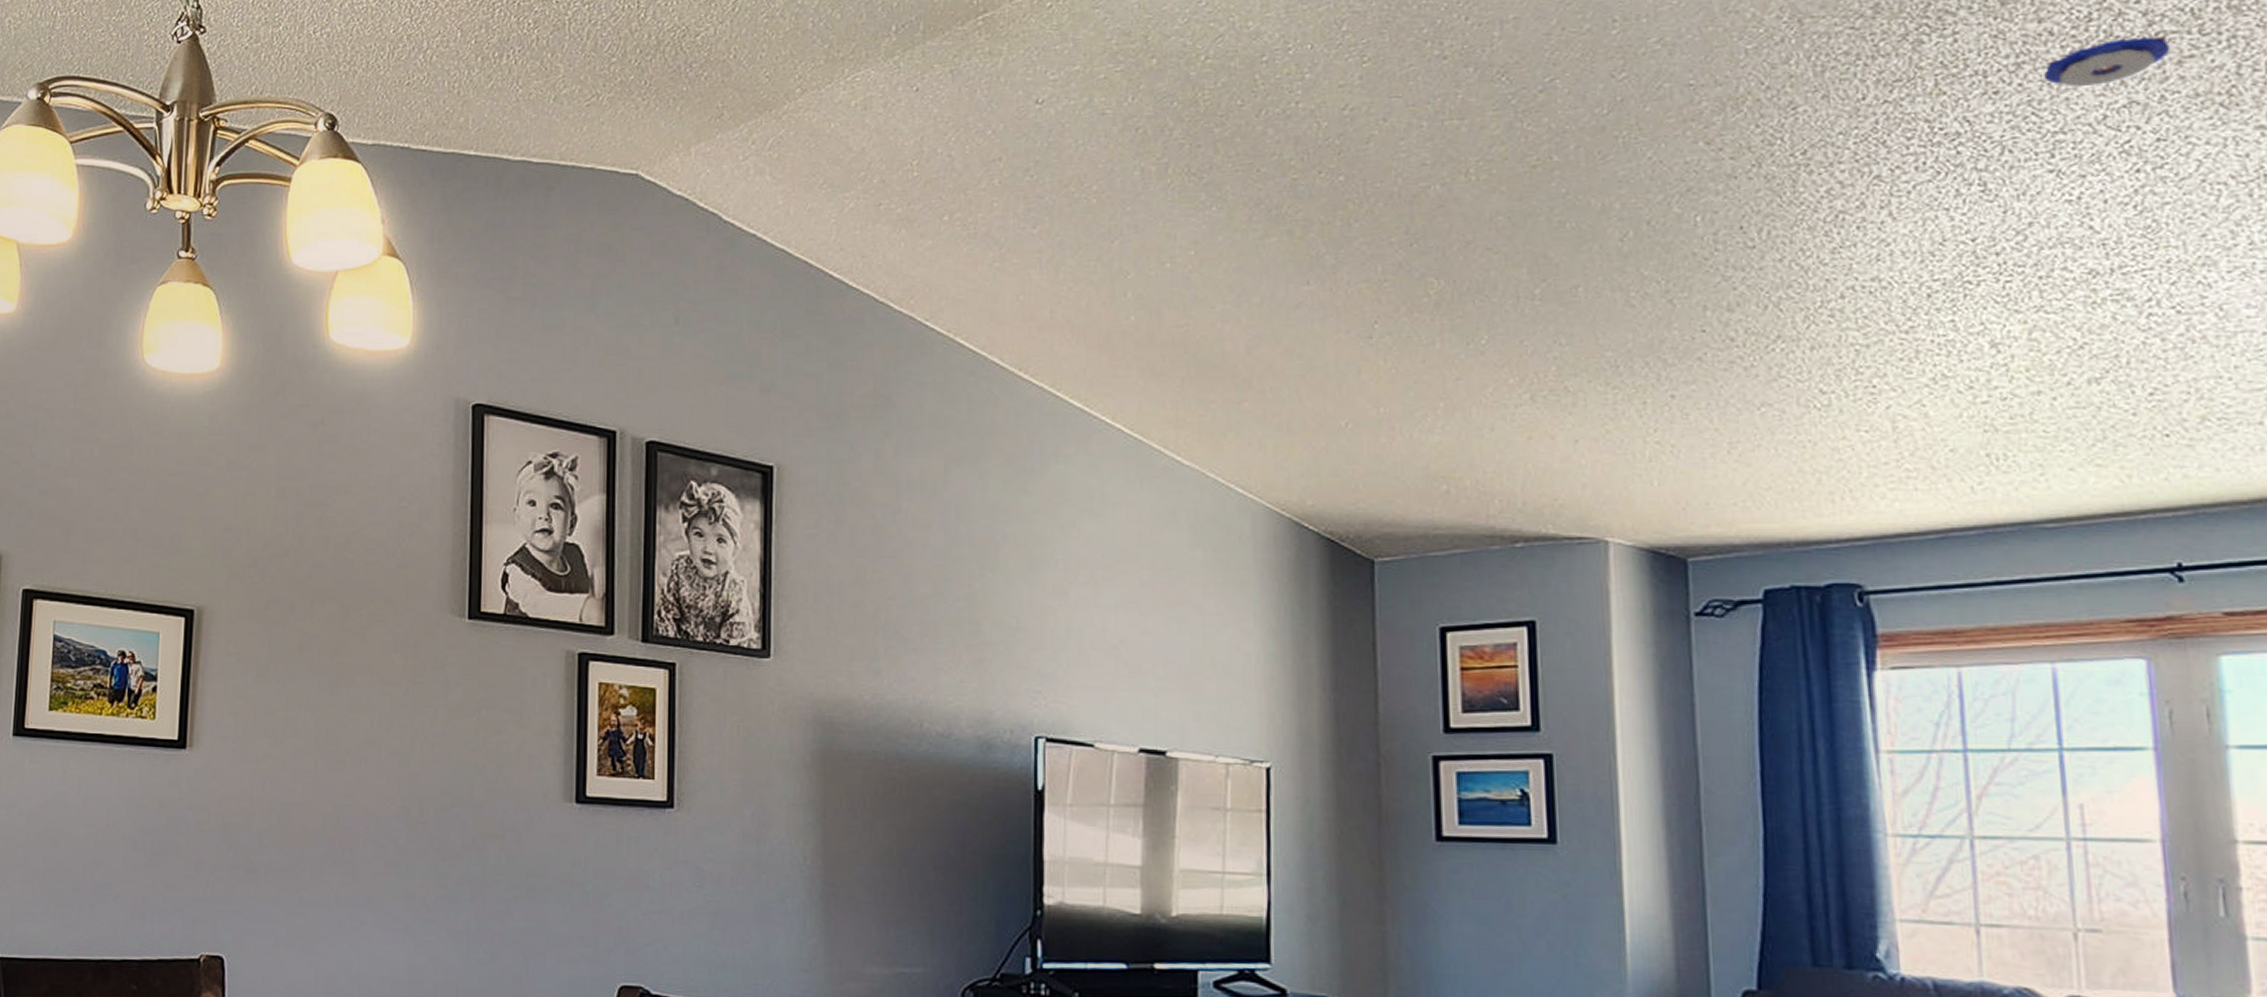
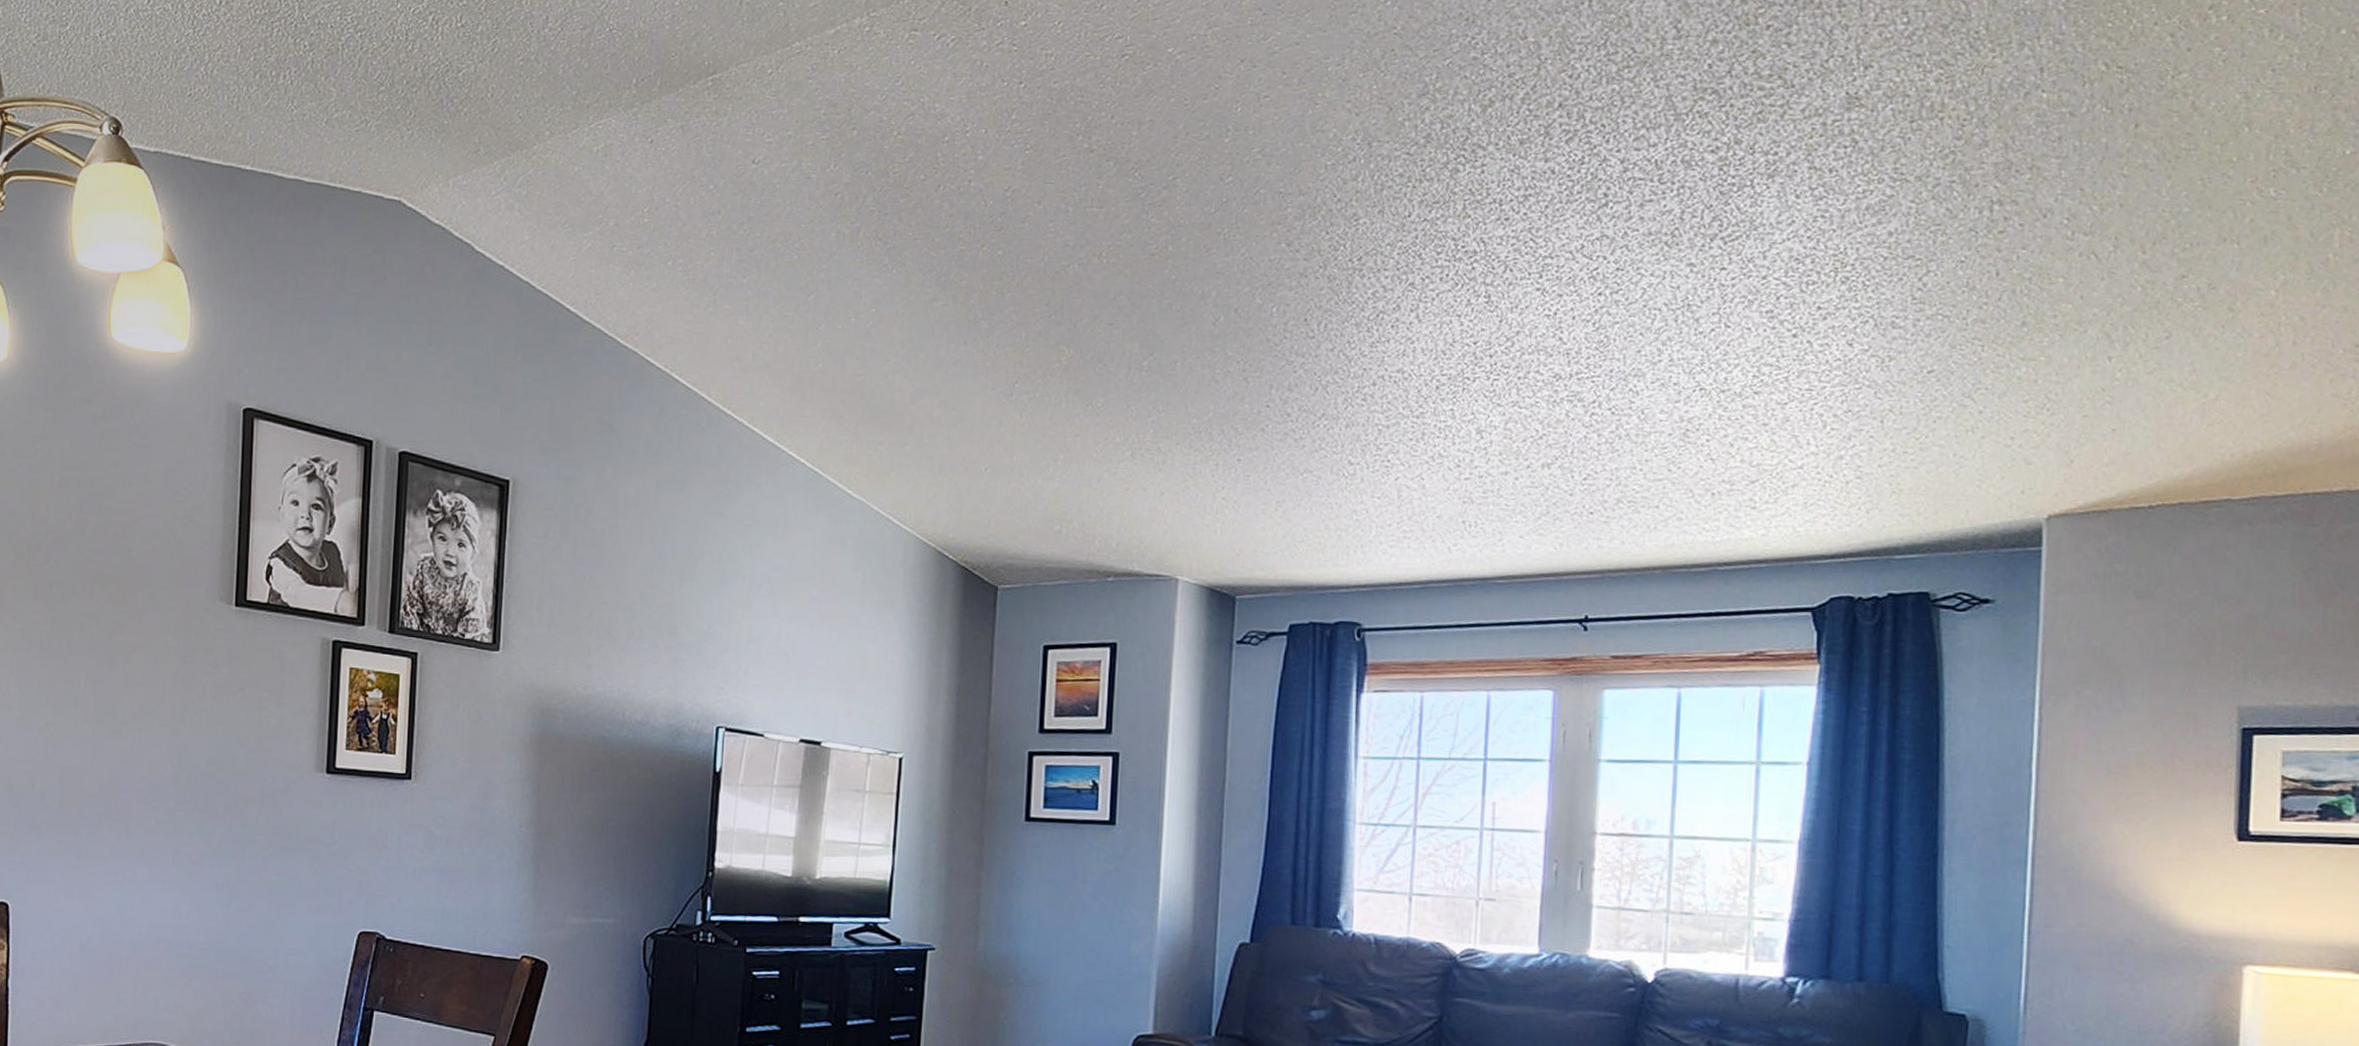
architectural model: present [2044,33,2171,88] -> none [1543,179,1637,221]

